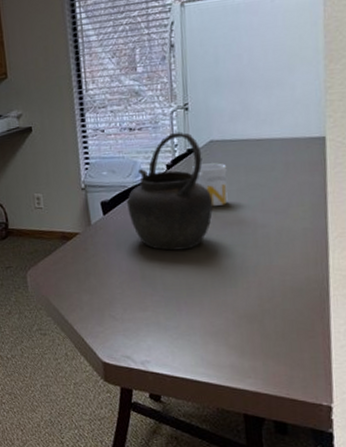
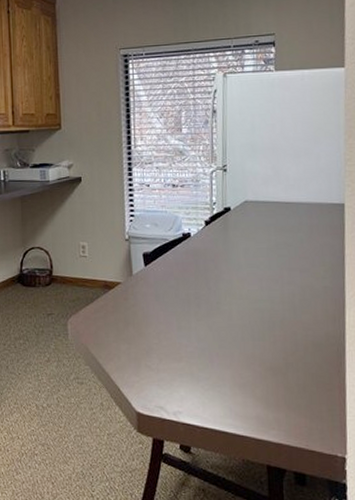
kettle: present [126,131,214,251] -> none [166,191,246,303]
mug: present [193,163,228,207] -> none [228,222,259,263]

